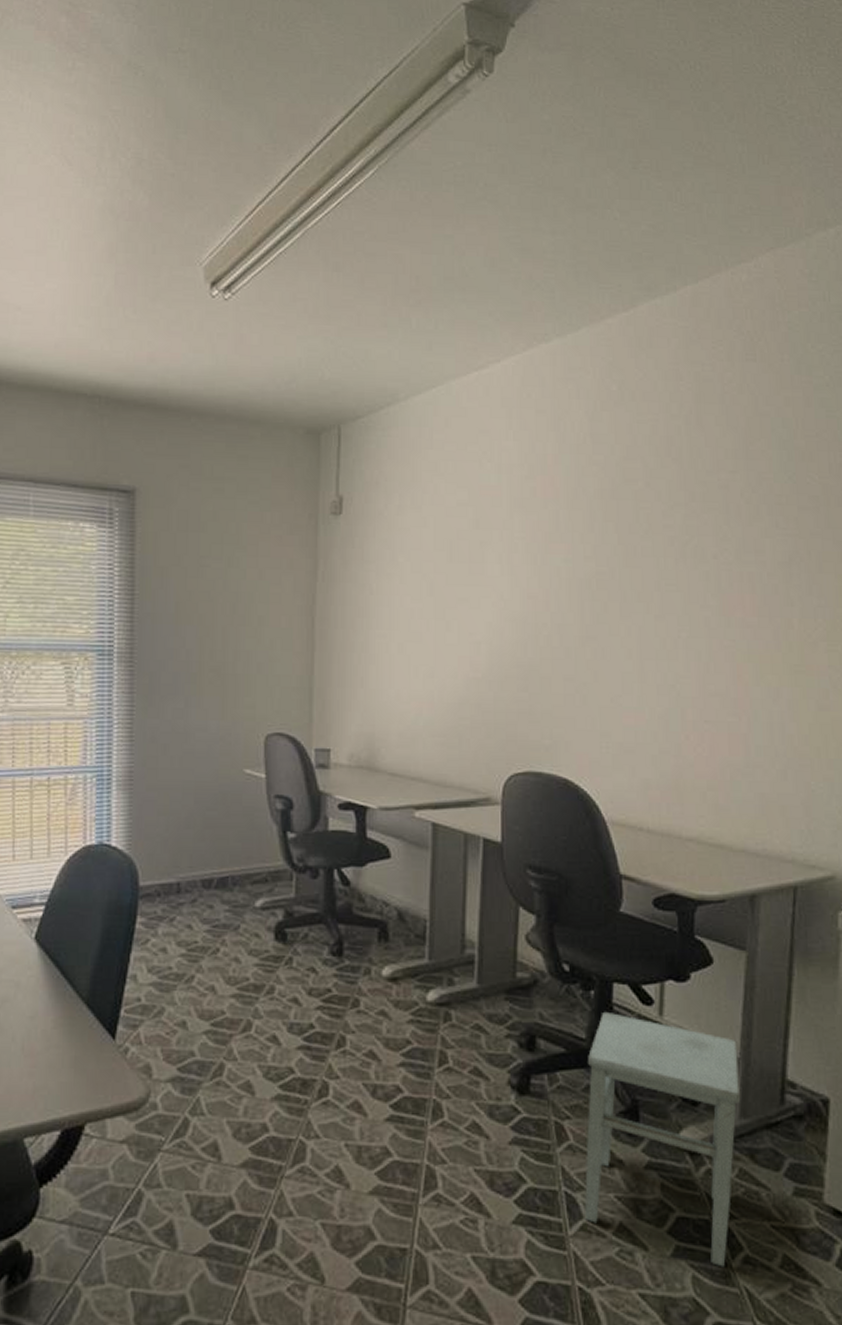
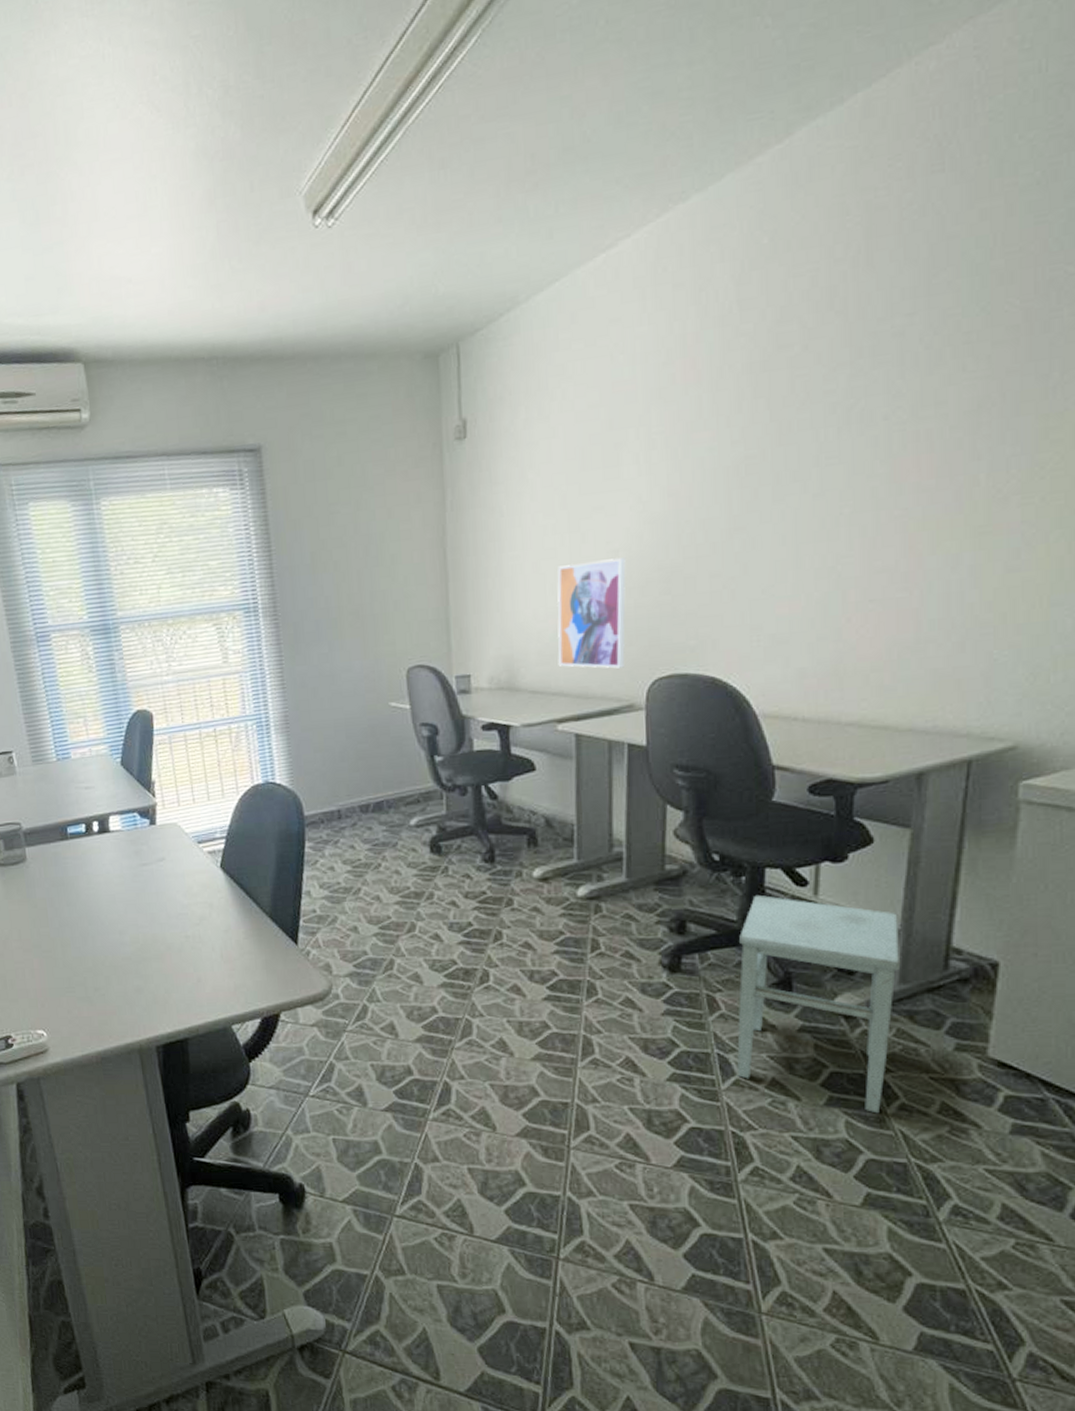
wall art: none [418,650,487,760] -> present [557,557,626,669]

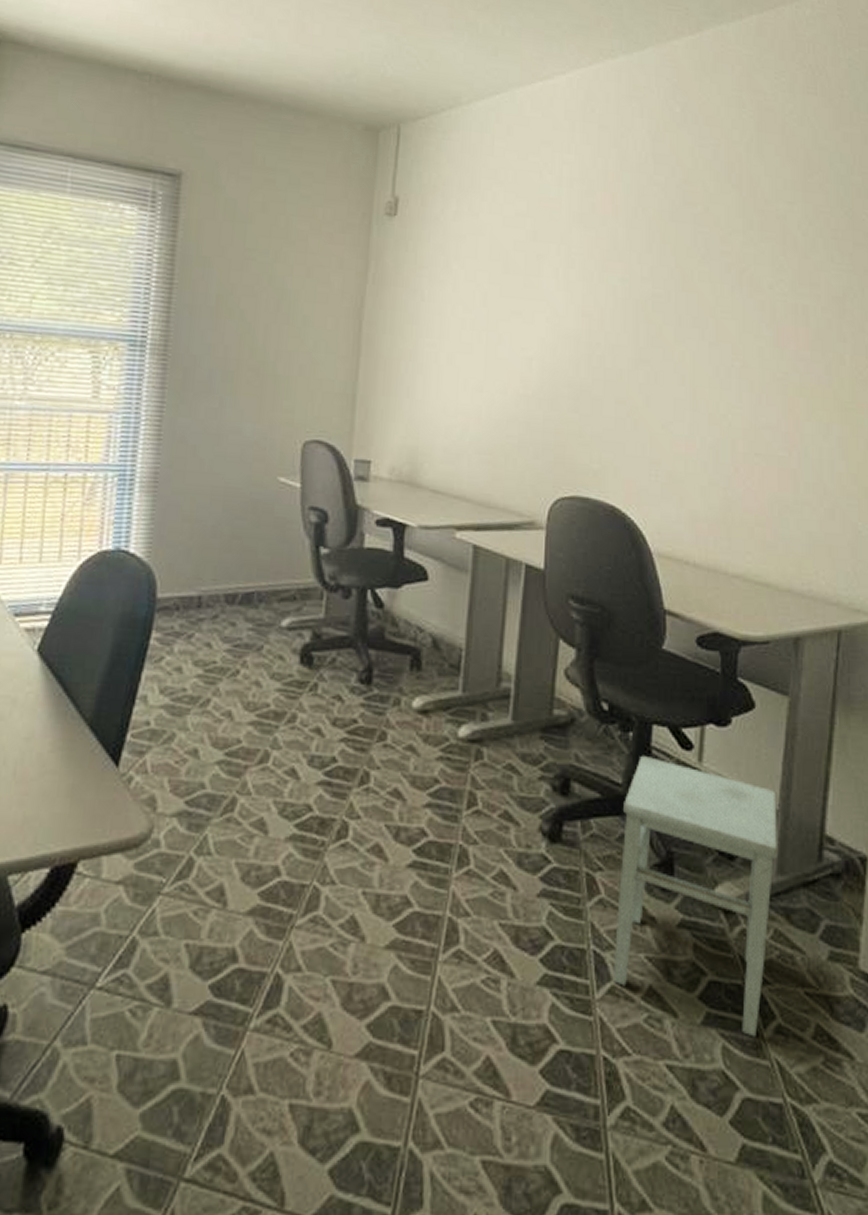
wall art: present [557,557,626,669] -> none [463,363,538,481]

